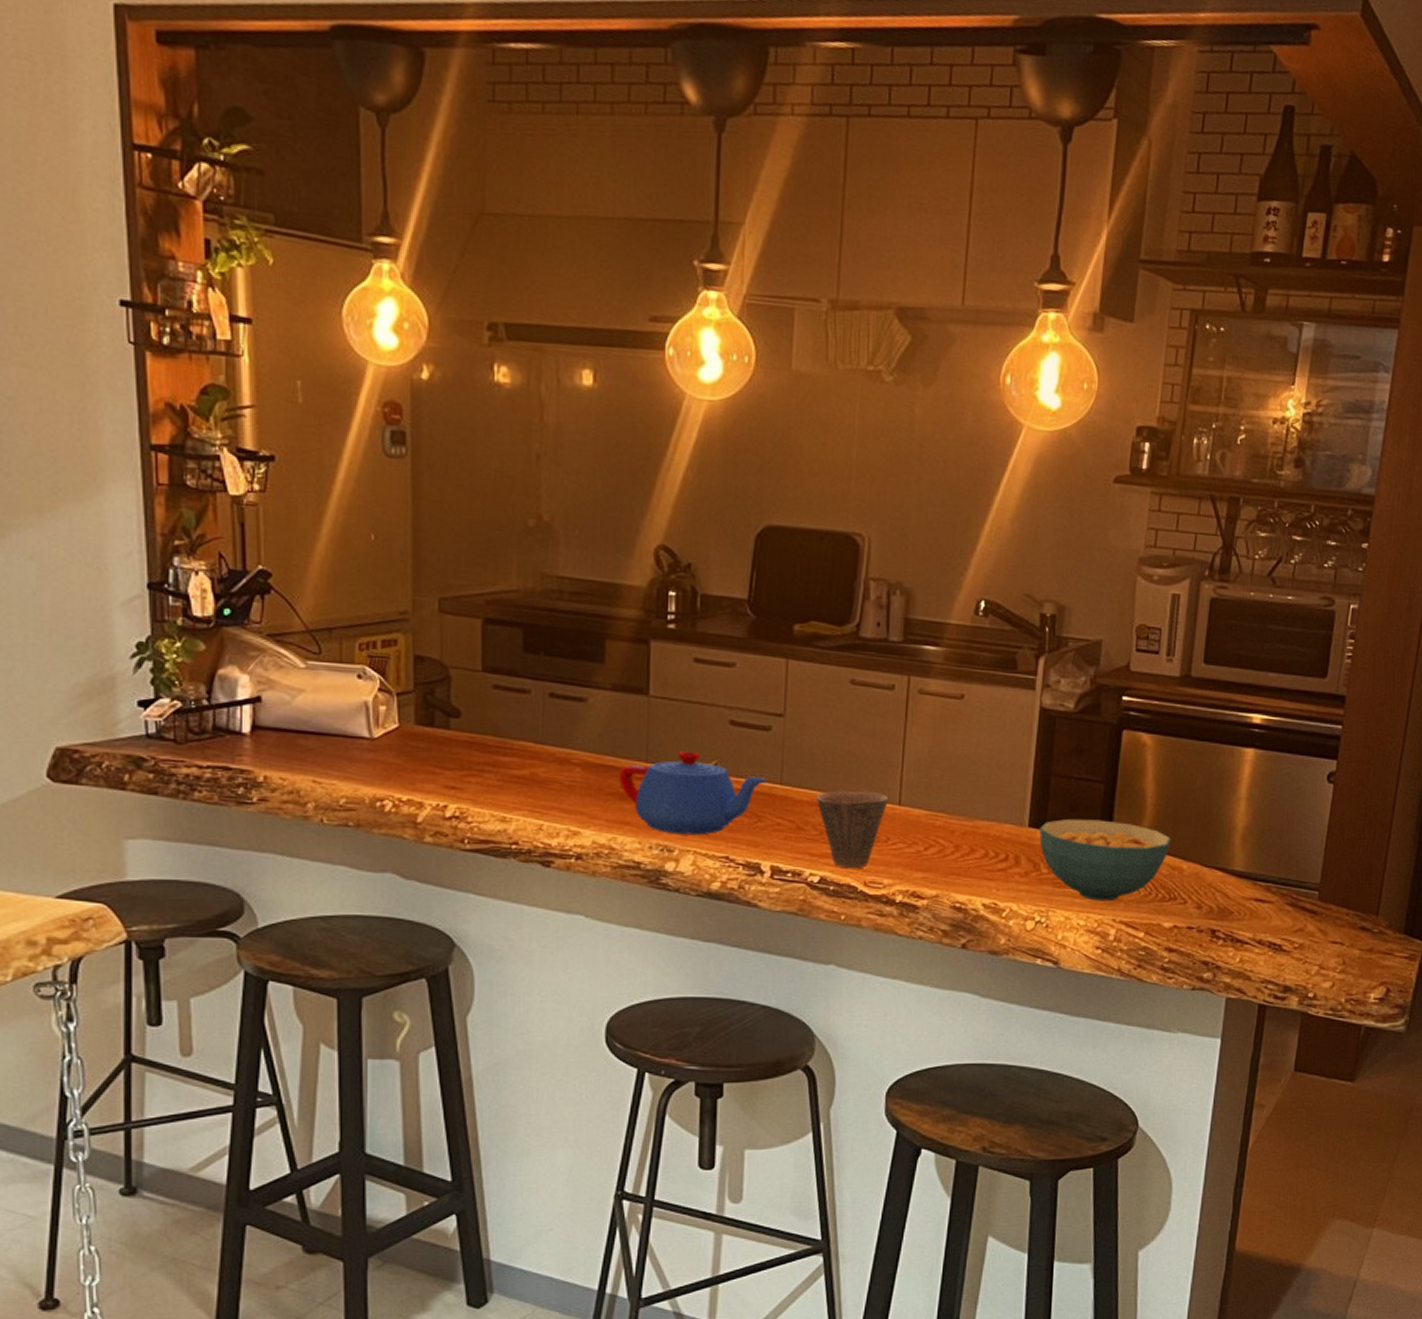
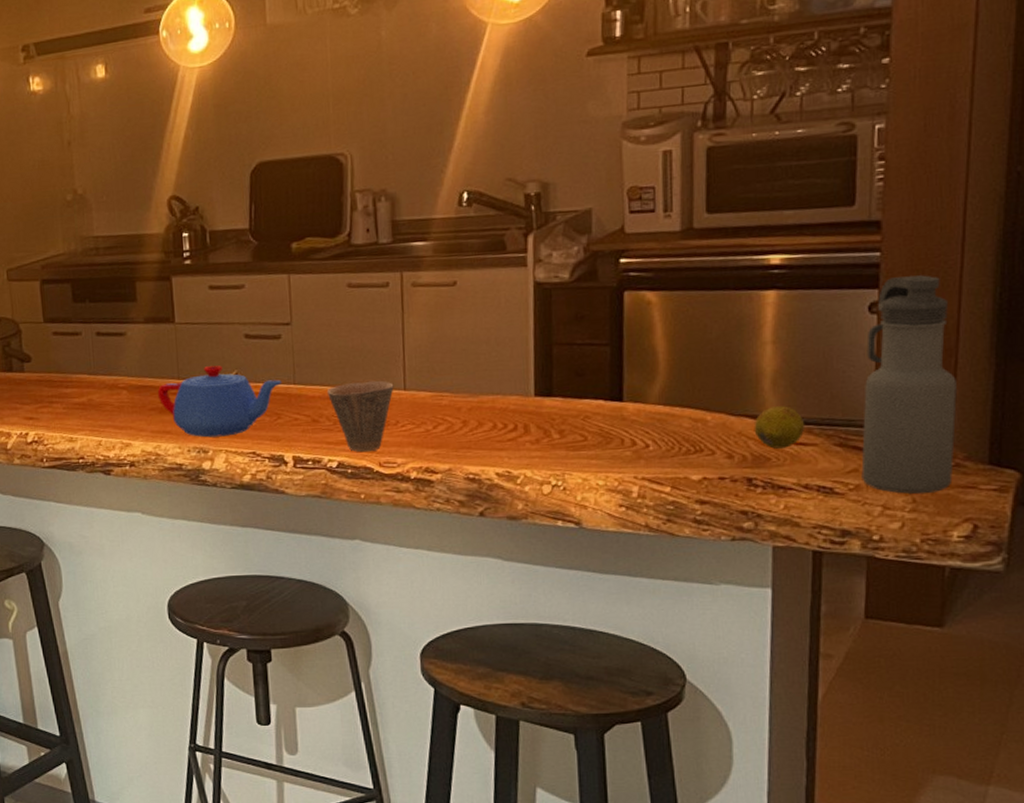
cereal bowl: present [1039,818,1171,902] -> none [546,381,690,460]
fruit: none [1222,862,1265,903] -> present [754,406,806,449]
water bottle: none [1305,751,1389,956] -> present [861,275,957,494]

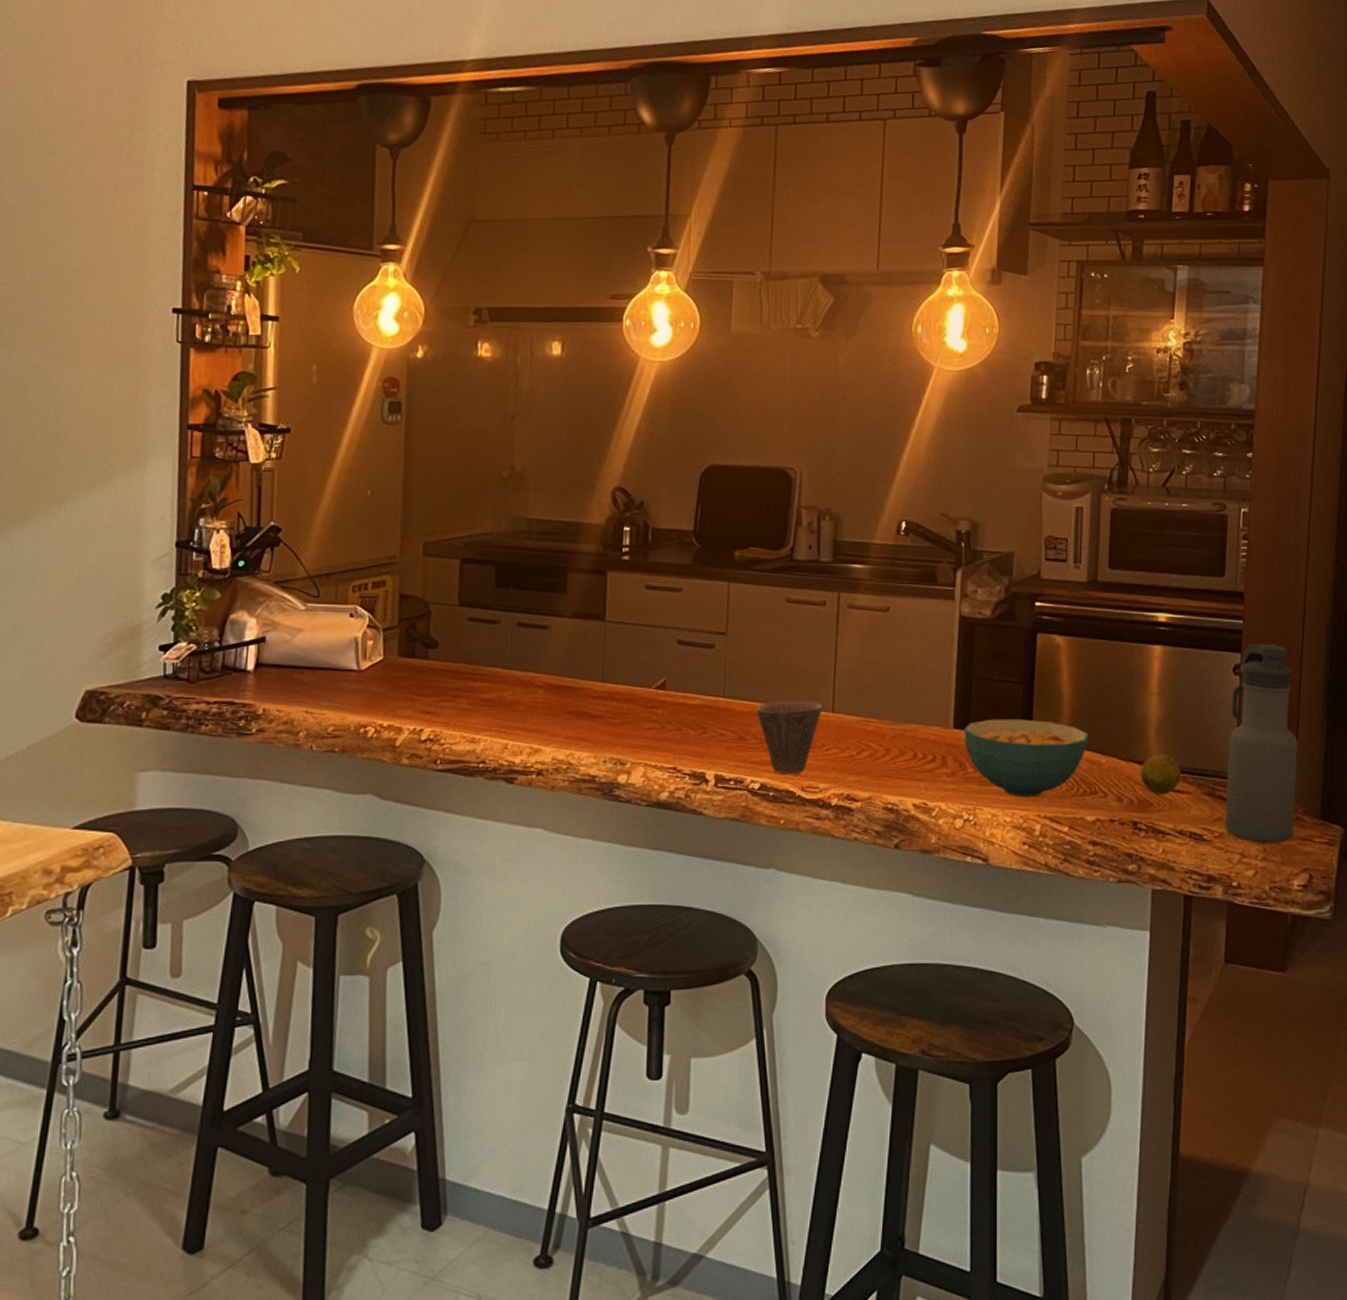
teapot: present [157,365,282,438] -> none [577,671,712,748]
cereal bowl: none [546,381,690,460] -> present [964,719,1089,798]

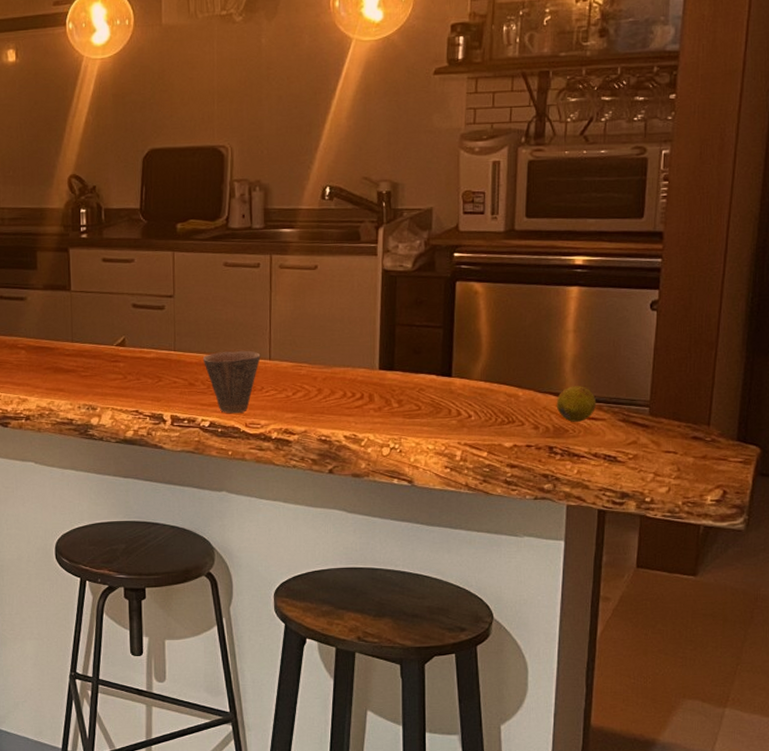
cereal bowl: present [964,719,1089,798] -> none [389,359,506,428]
water bottle: present [1225,644,1298,843] -> none [639,280,715,463]

